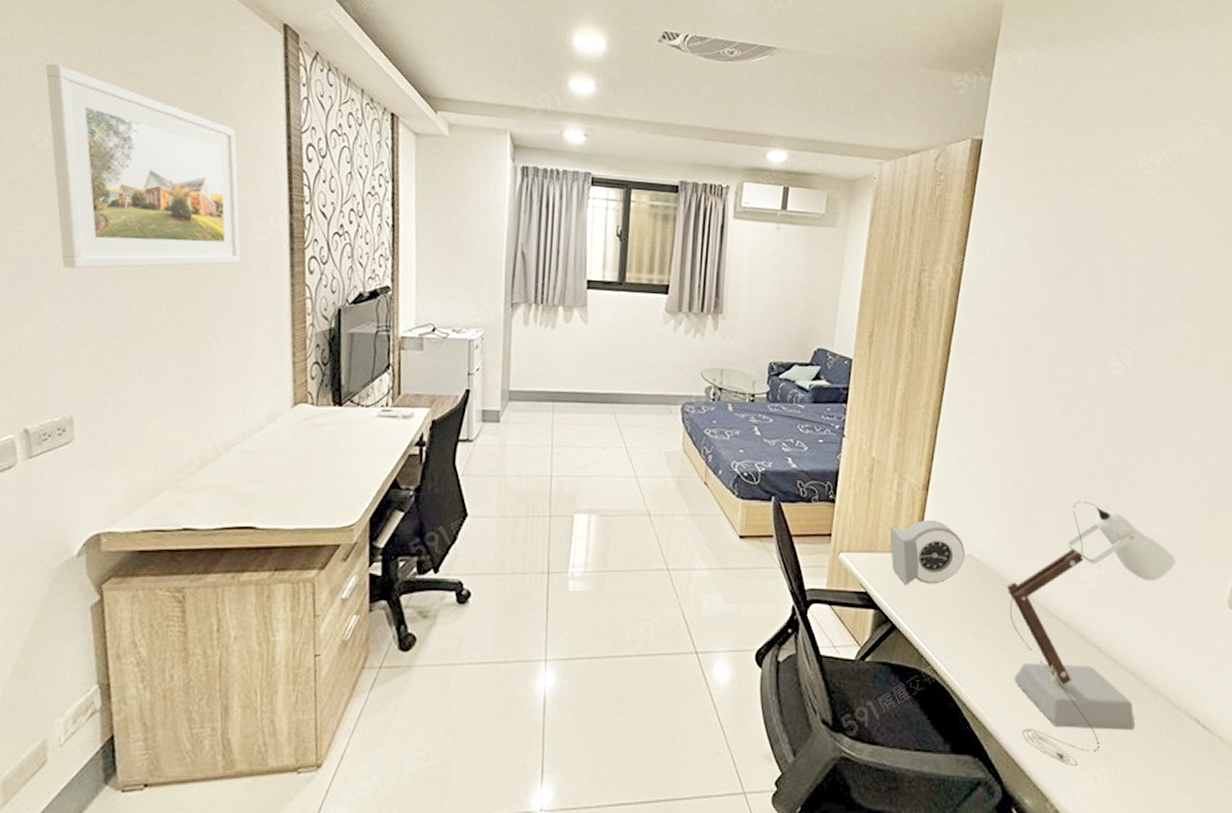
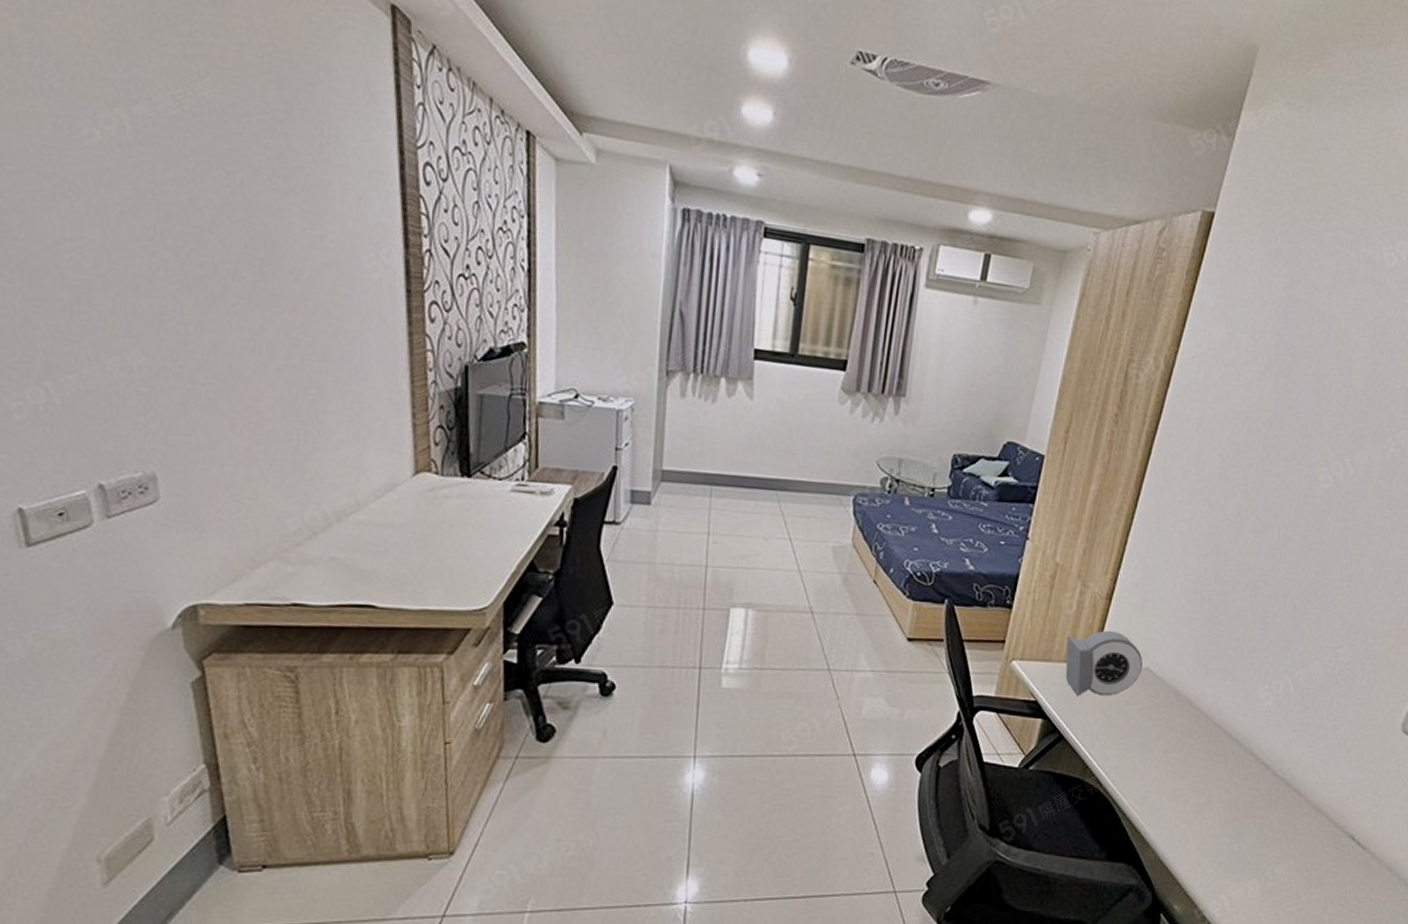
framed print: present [46,64,241,269] -> none [90,35,348,305]
desk lamp: present [1006,500,1176,766] -> none [1177,618,1356,876]

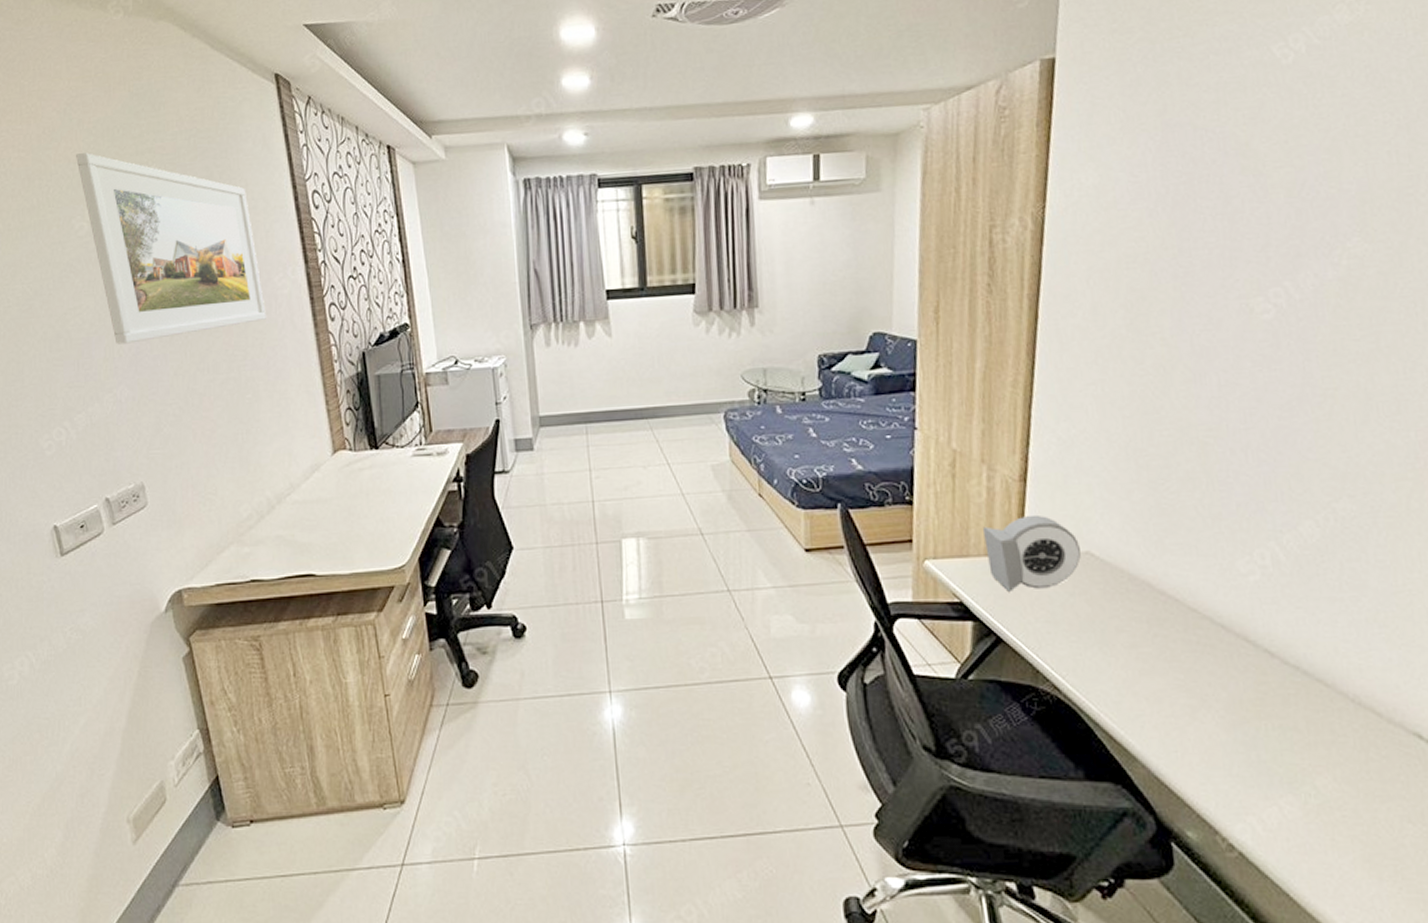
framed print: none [90,35,348,305] -> present [76,153,267,344]

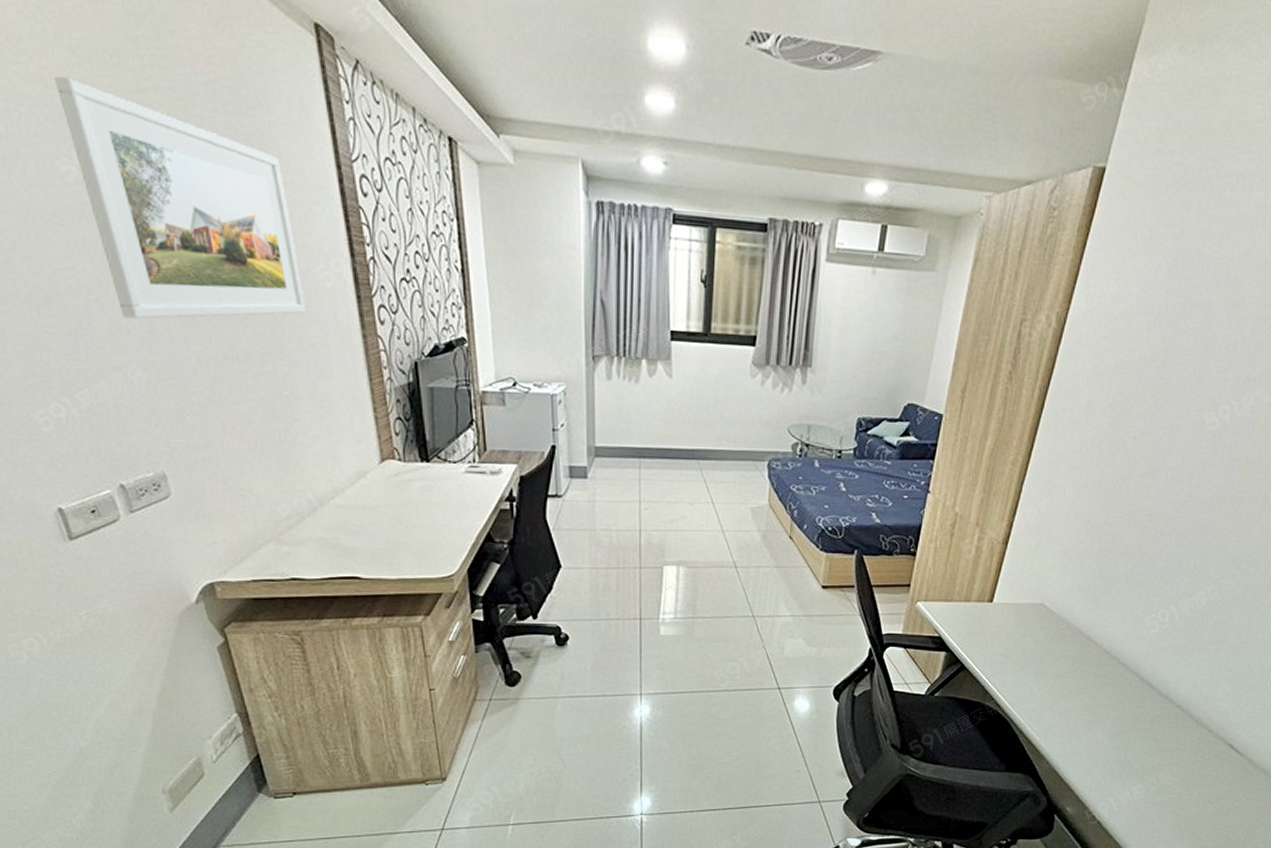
alarm clock: present [983,514,1081,592] -> none [966,571,1037,631]

